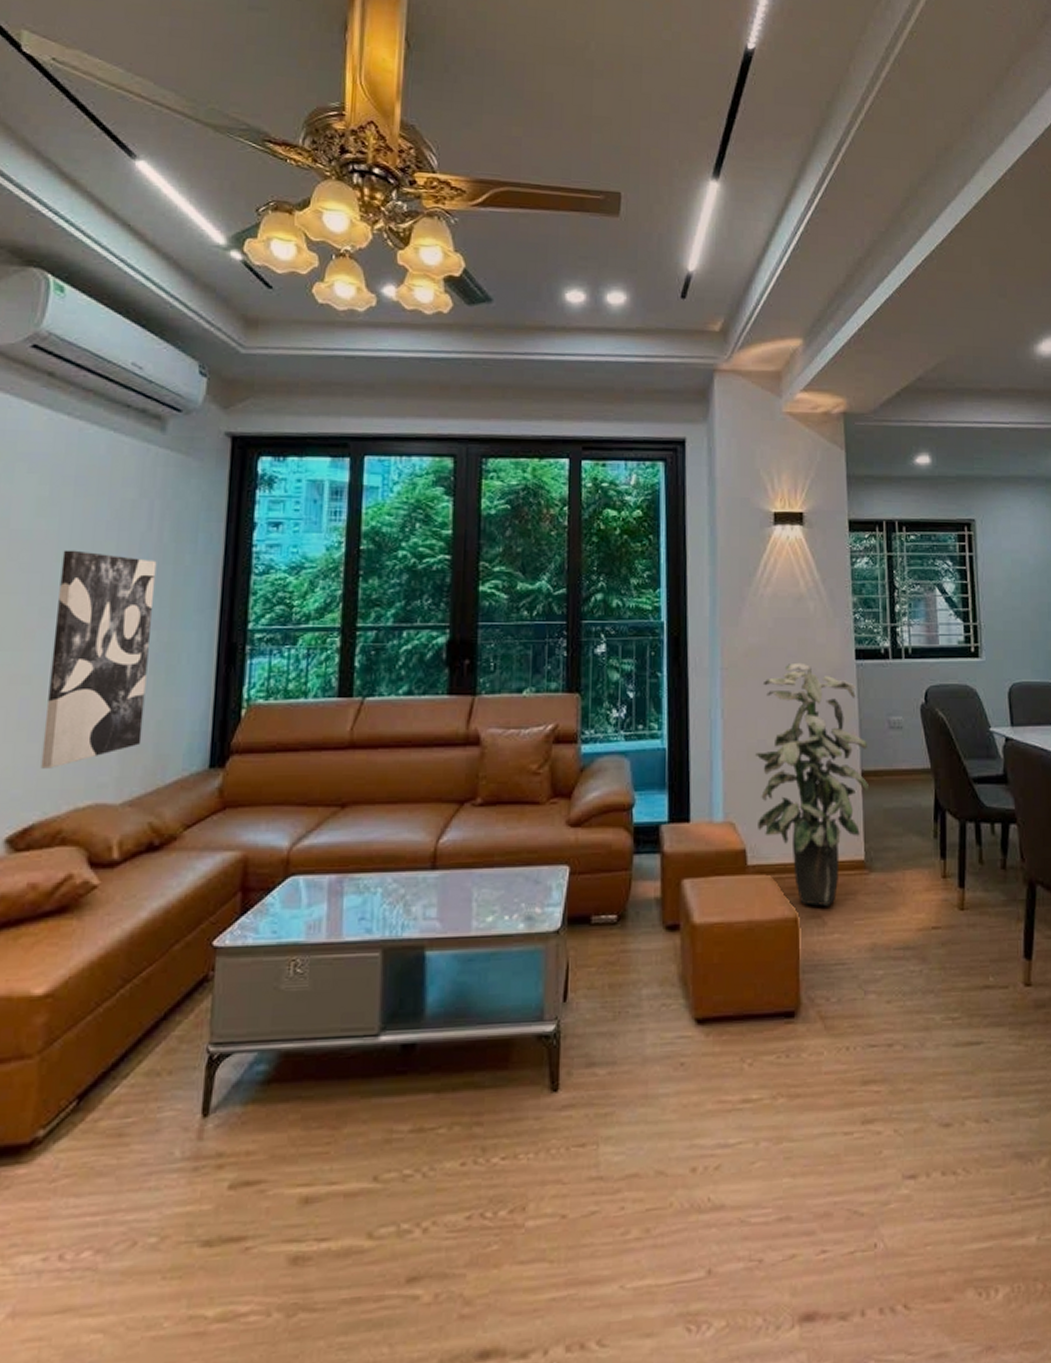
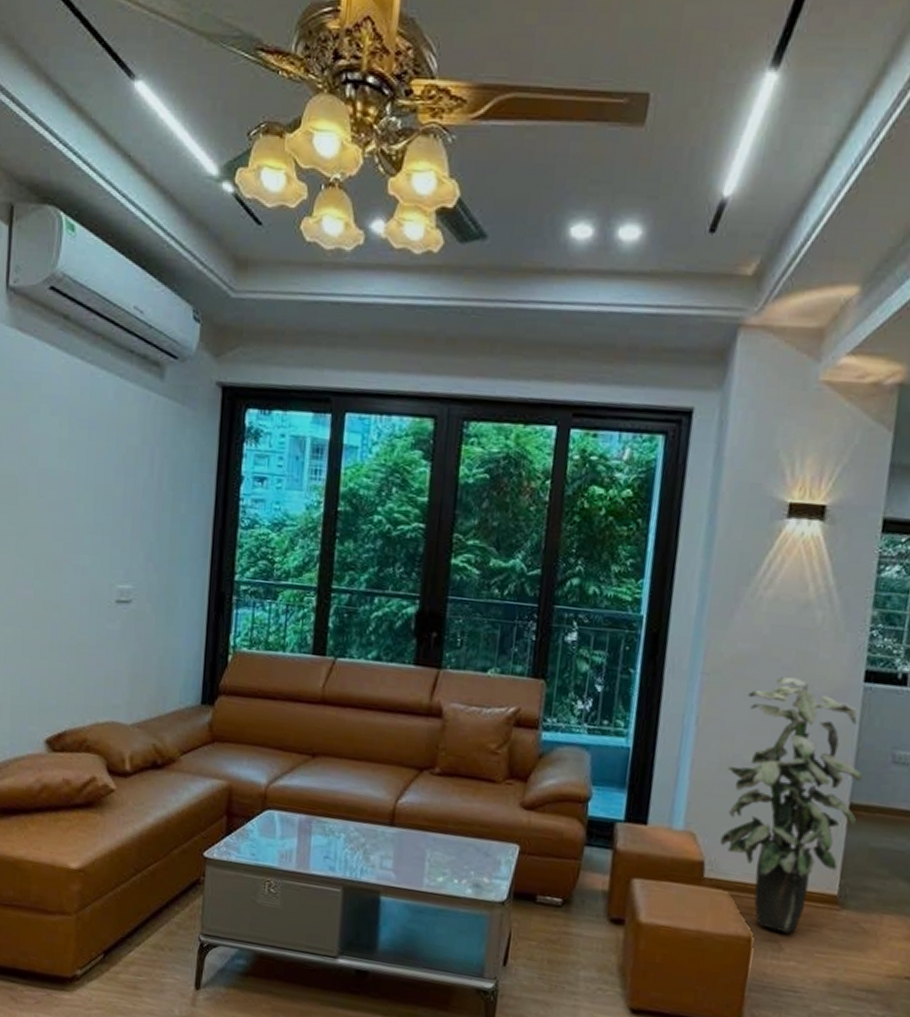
wall art: present [40,550,157,769] -> none [69,491,157,687]

